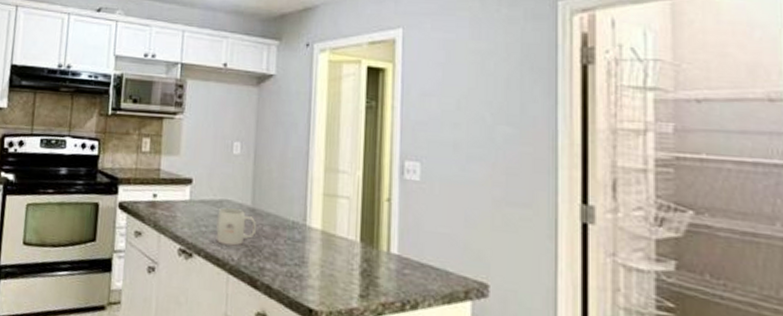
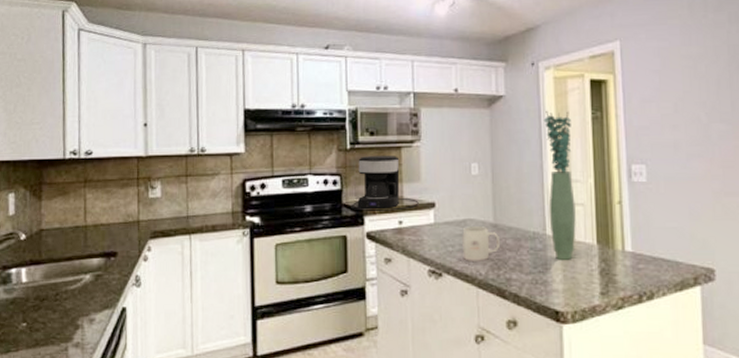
coffee maker: none [106,123,176,183] -> present [351,155,419,211]
vase: none [311,94,343,256] -> present [543,110,576,260]

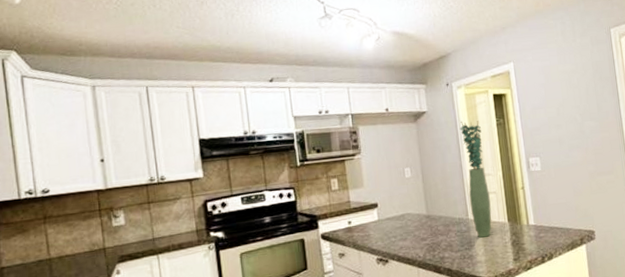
coffee maker: present [351,155,419,211] -> none [305,168,364,217]
mug: present [462,227,501,261] -> none [402,218,434,248]

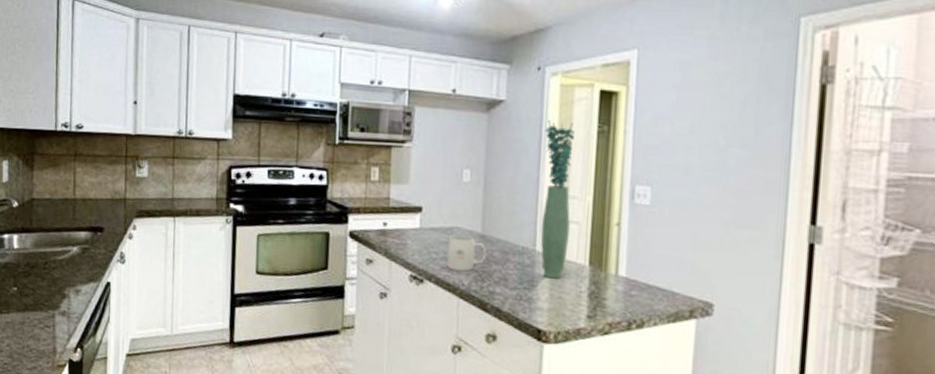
mug: none [402,218,434,248] -> present [446,235,487,272]

